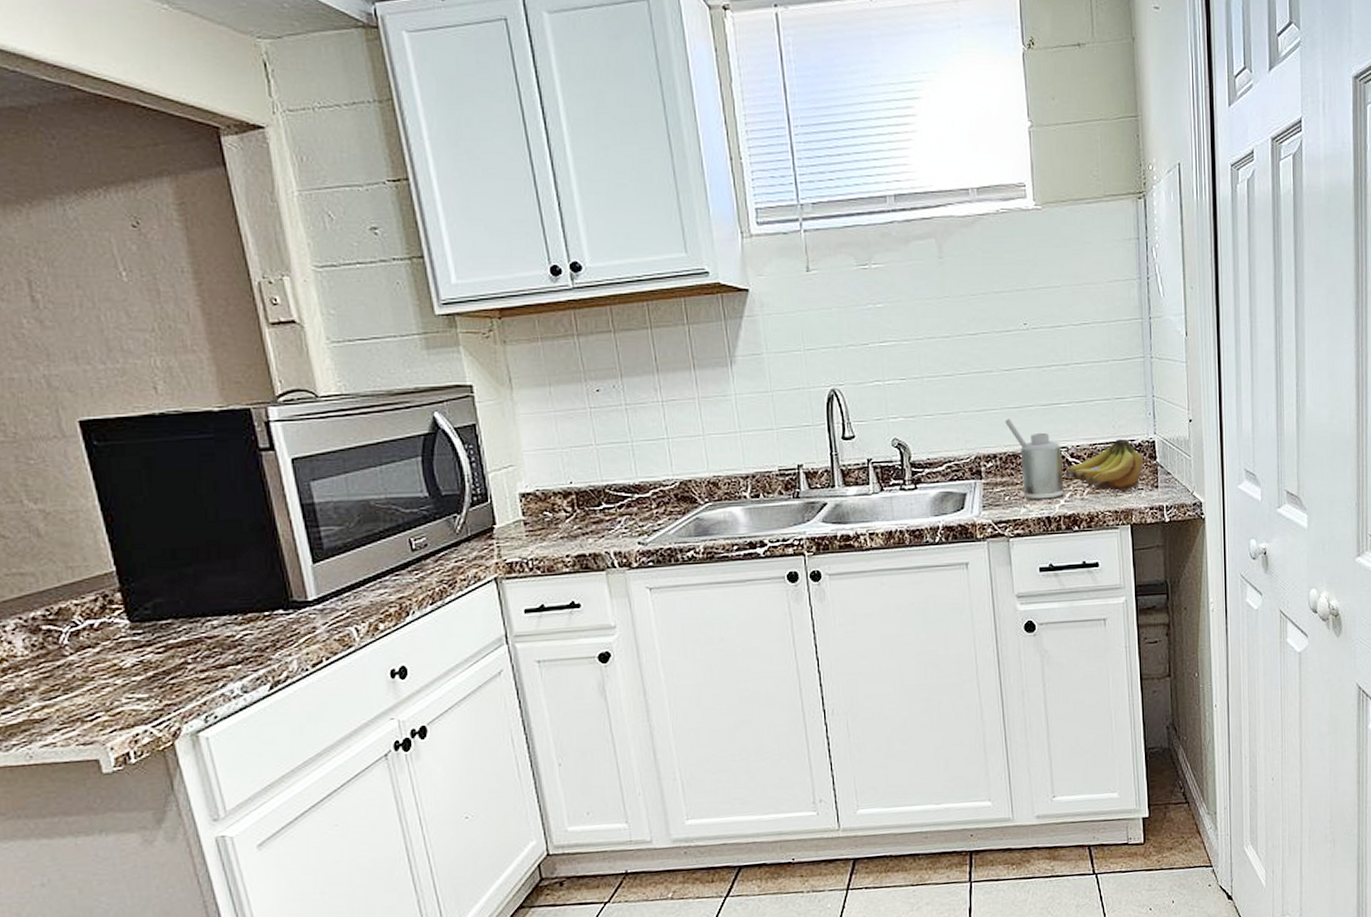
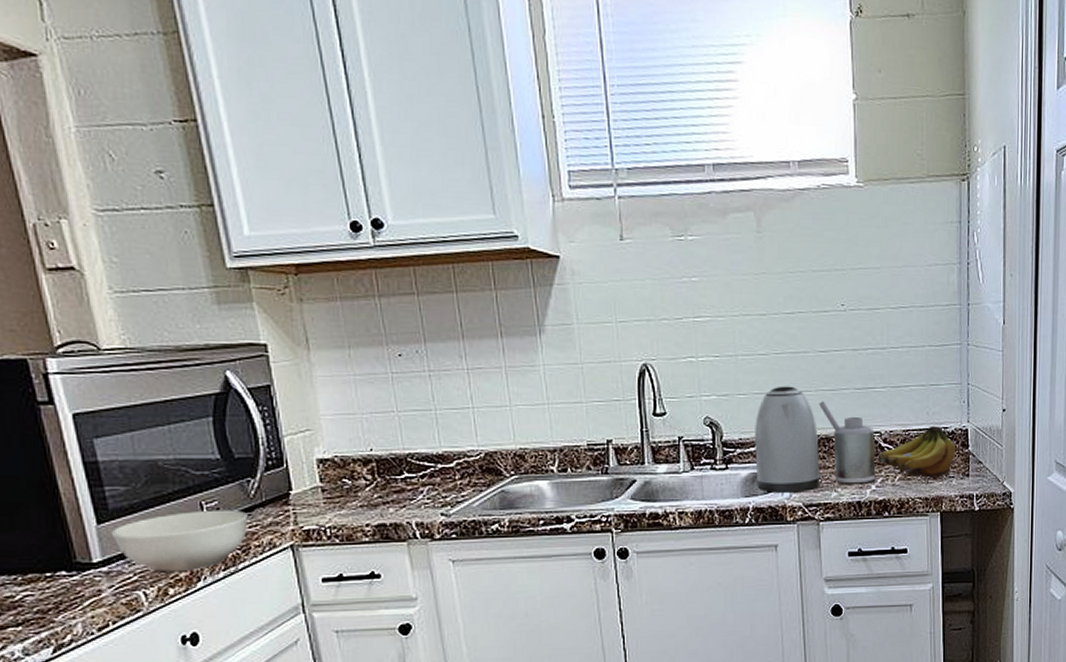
bowl: none [325,545,454,609] -> present [110,509,248,573]
kettle: none [942,405,1009,511] -> present [755,386,821,493]

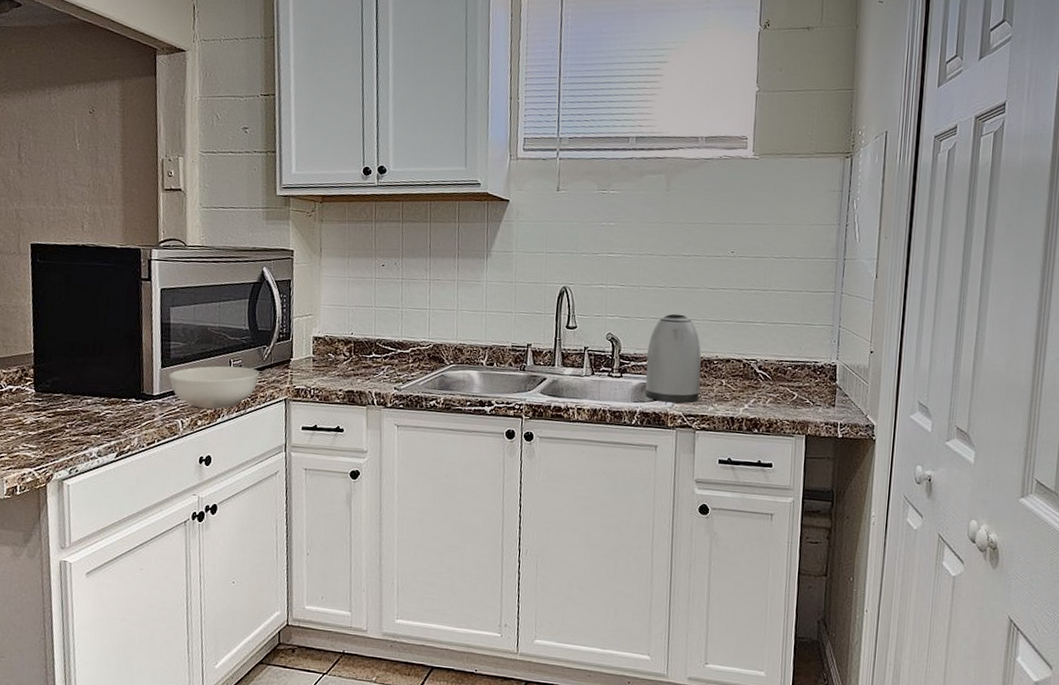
soap dispenser: present [819,401,876,484] -> none [705,329,752,403]
fruit: present [877,426,957,478] -> none [752,359,825,405]

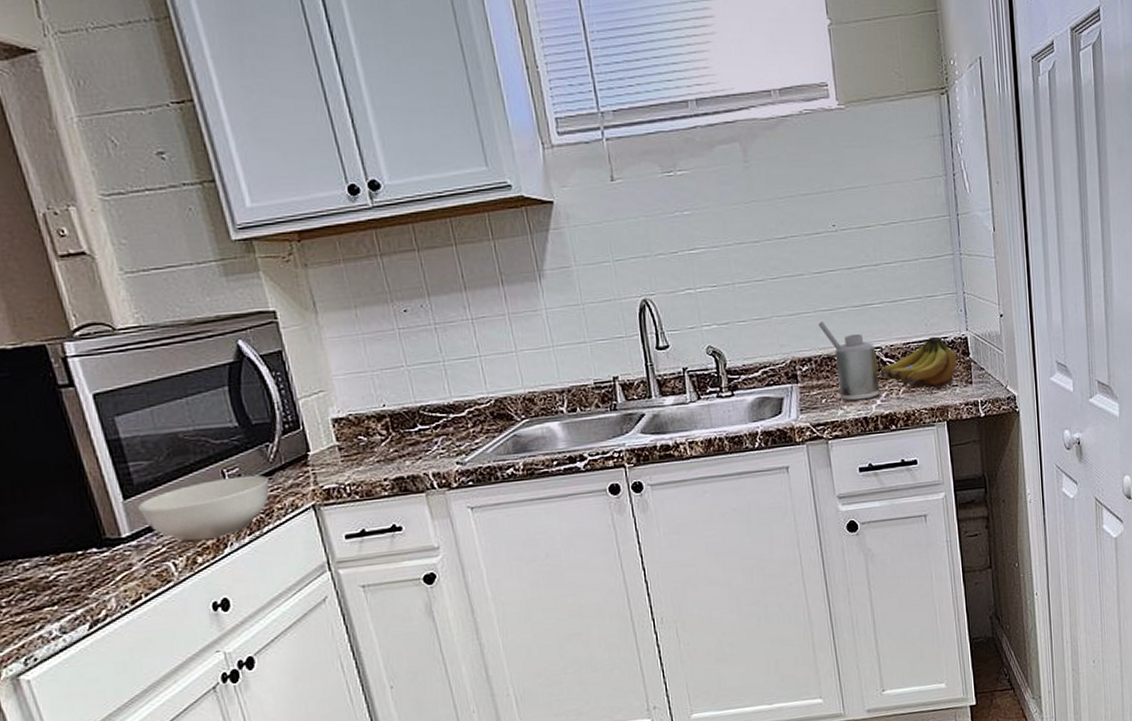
kettle: present [645,313,702,403] -> none [757,309,826,416]
soap dispenser: none [705,329,752,403] -> present [818,321,880,401]
fruit: none [752,359,825,405] -> present [880,336,958,389]

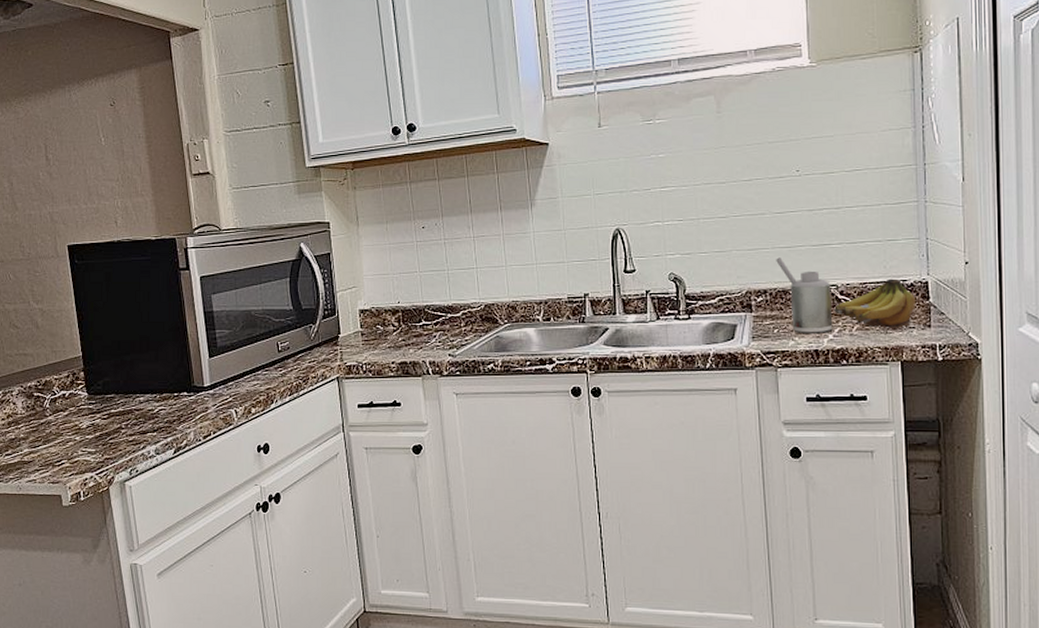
bowl: present [137,475,270,543] -> none [217,348,308,396]

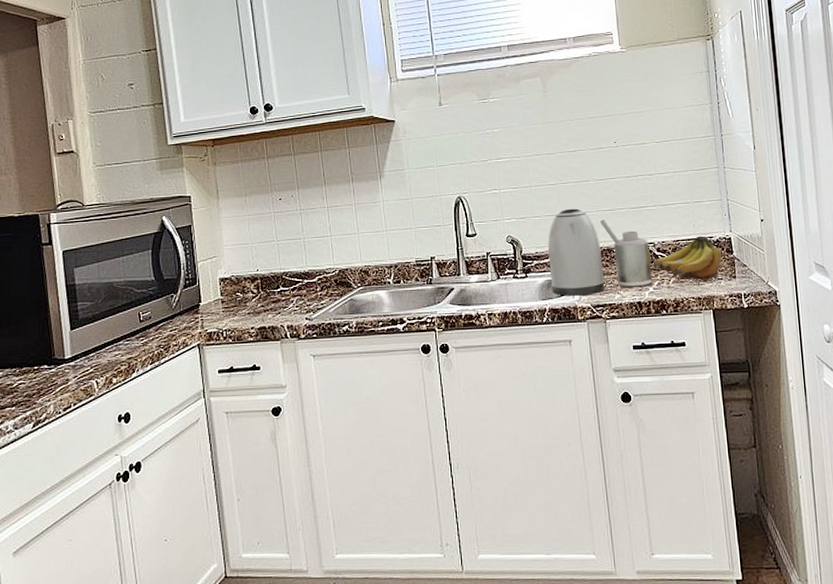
kettle: none [715,244,778,341] -> present [548,208,605,296]

